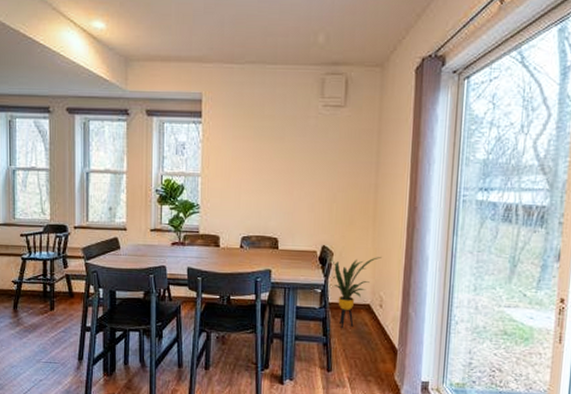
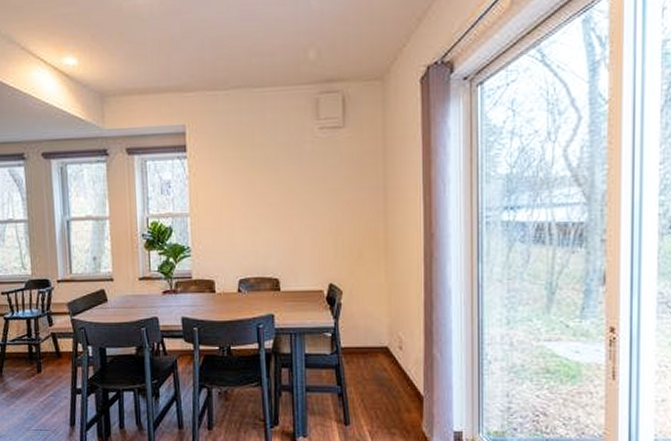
house plant: present [330,257,382,329] -> none [340,293,397,376]

